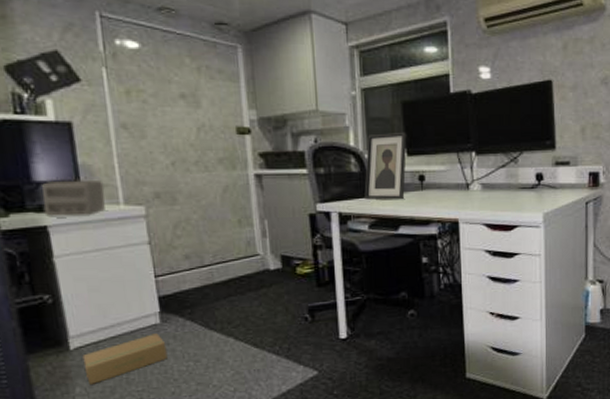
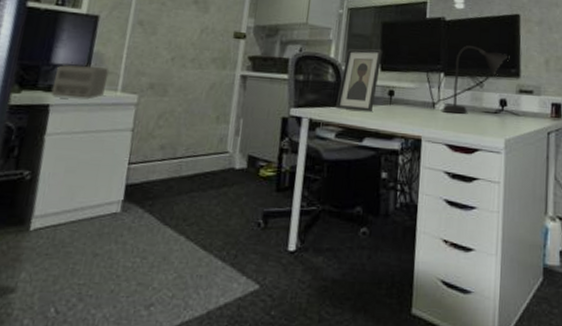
box: present [82,333,168,384] -> none [35,223,120,271]
desk lamp: none [475,120,544,193] -> present [440,45,510,114]

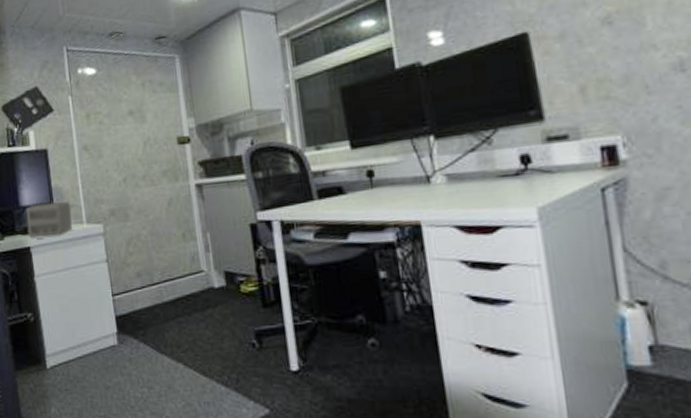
picture frame: present [336,48,383,113] -> none [305,121,352,204]
desk lamp: present [440,45,510,114] -> none [439,91,524,186]

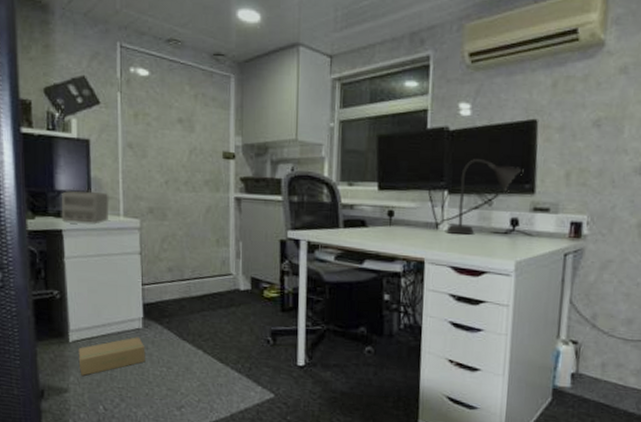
box: none [56,355,125,405] -> present [78,337,145,376]
desk lamp: none [439,91,524,186] -> present [444,159,524,235]

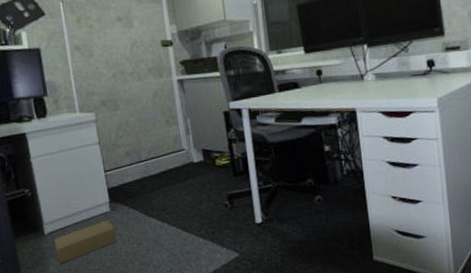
desk organizer: present [61,190,109,225] -> none [21,94,66,126]
desk lamp: present [444,159,524,235] -> none [369,12,432,83]

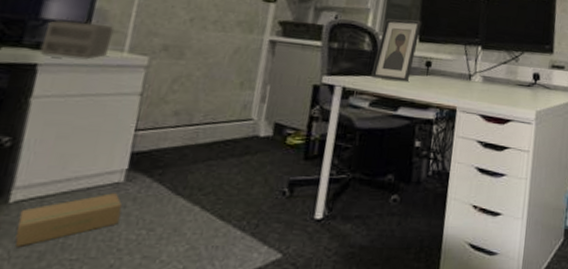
desk organizer: none [21,94,66,126] -> present [39,20,115,60]
picture frame: none [268,32,305,96] -> present [371,18,422,83]

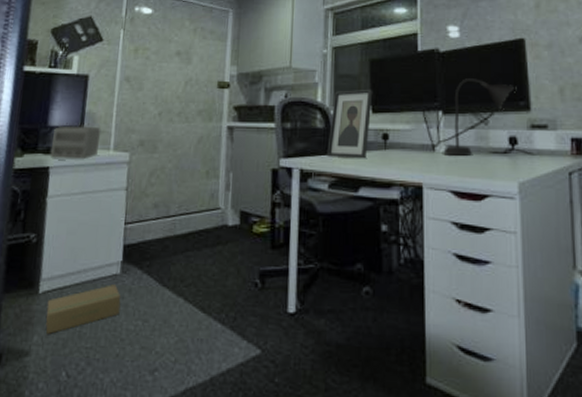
desk lamp: none [476,21,545,86] -> present [442,78,517,156]

